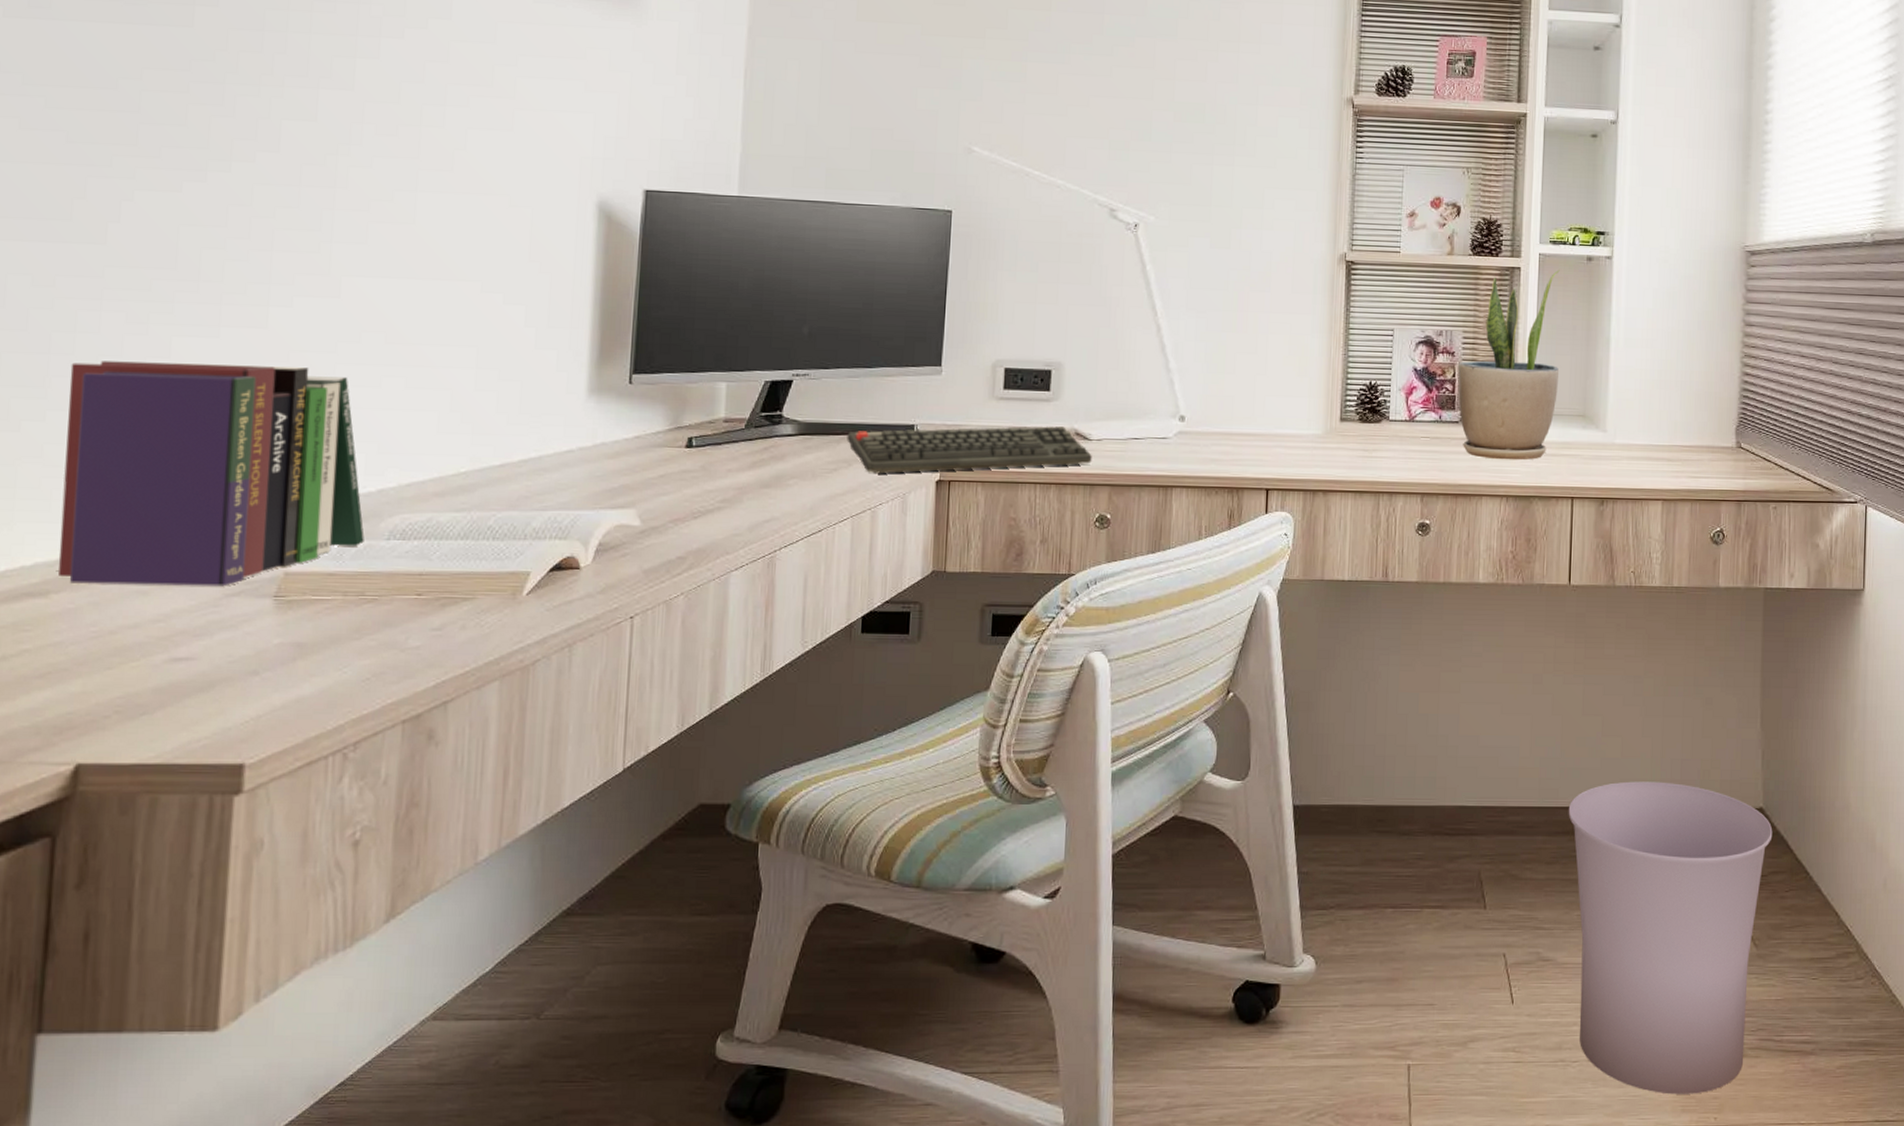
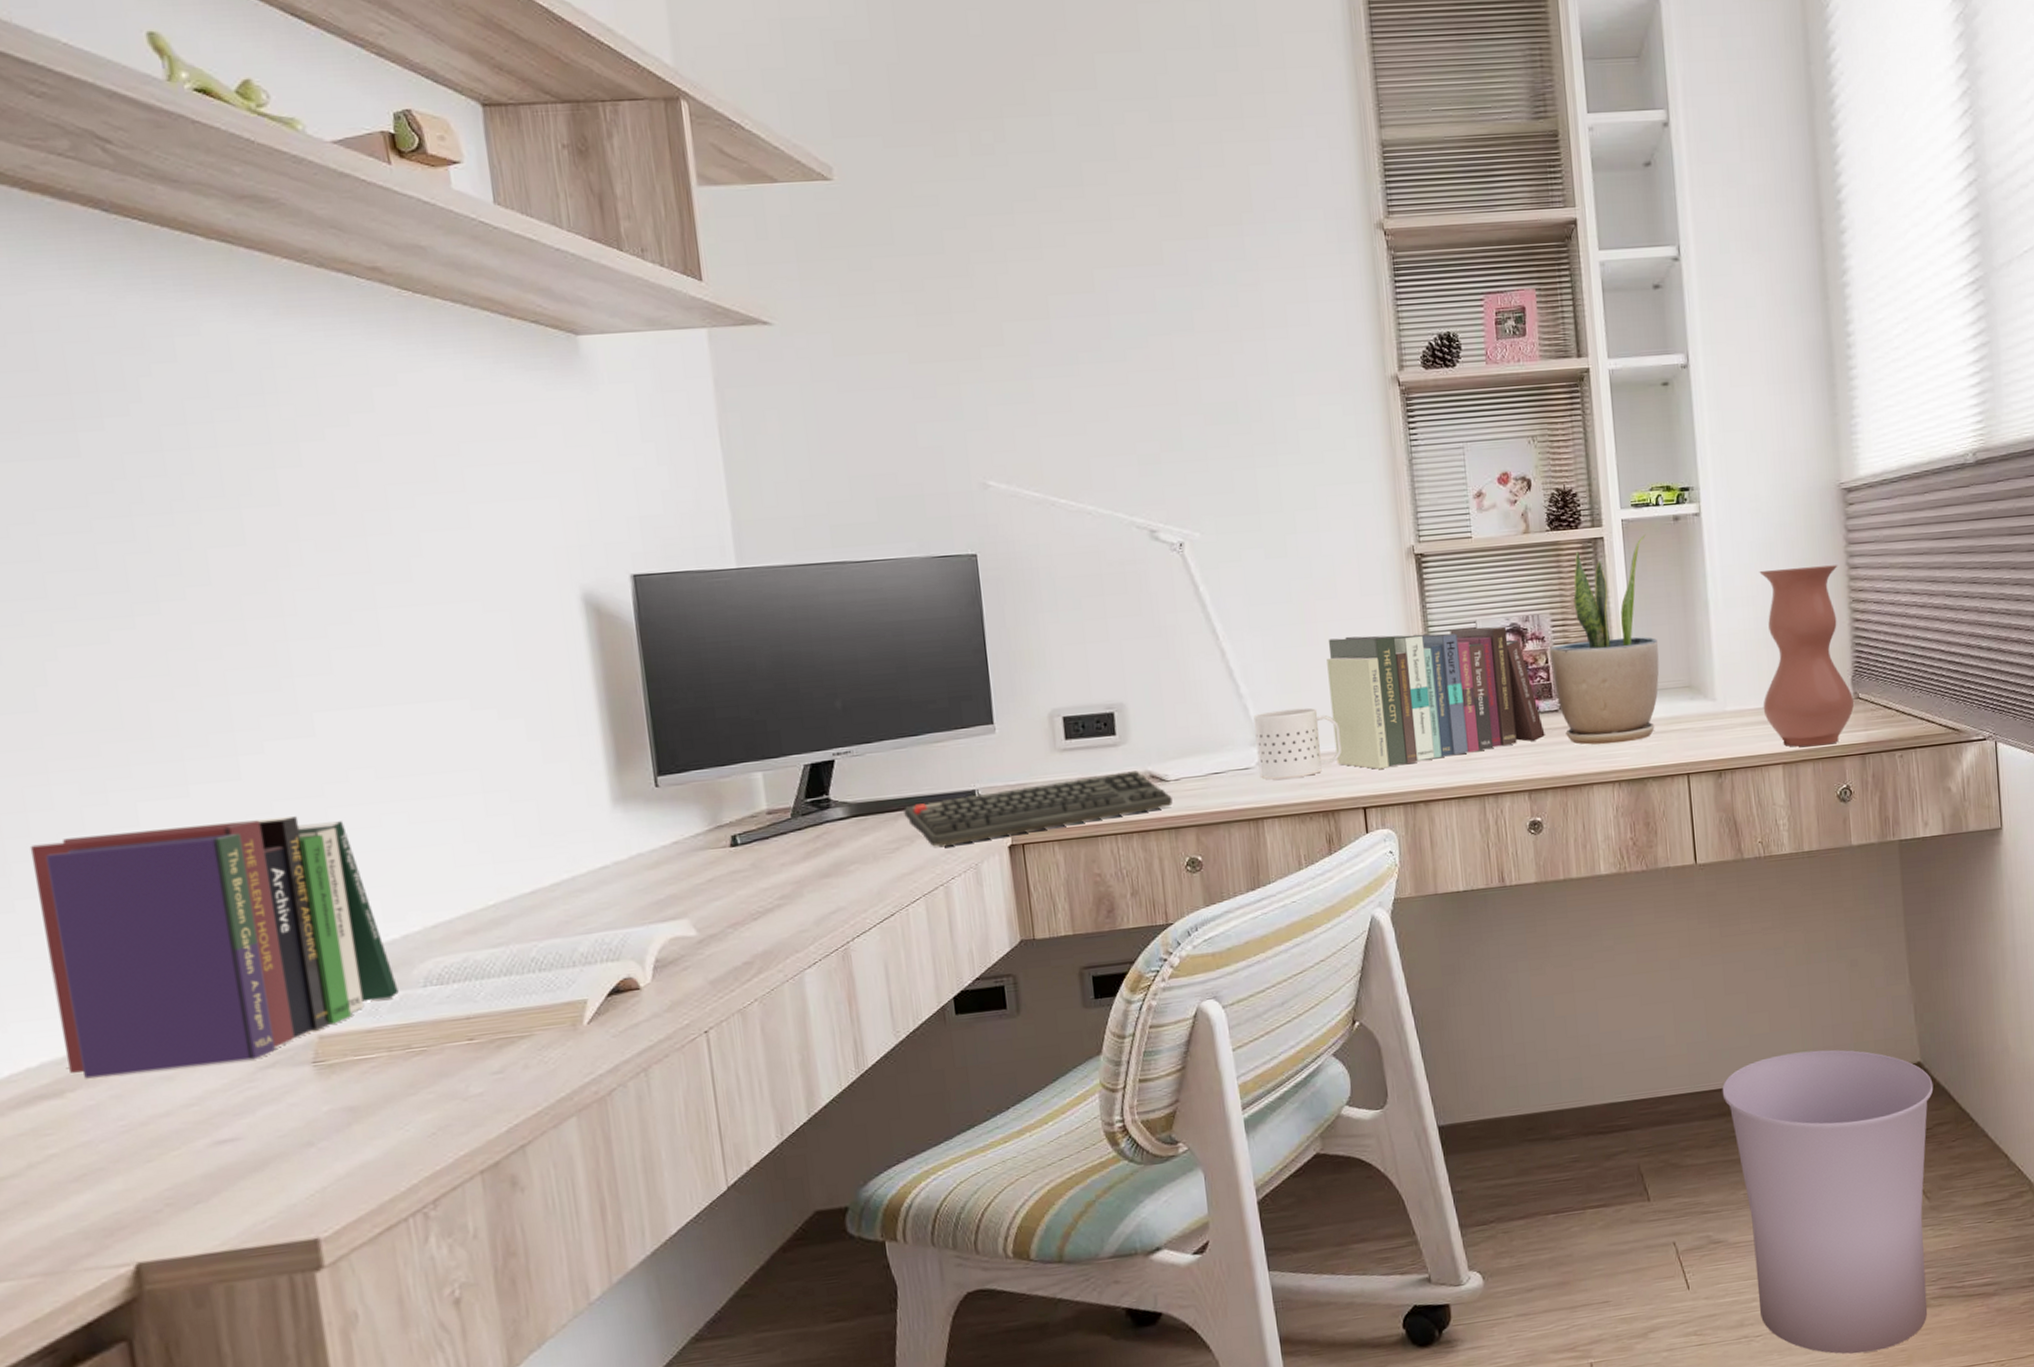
mug: none [1175,387,1256,453] -> present [1253,707,1343,780]
books: none [1248,328,1444,455] -> present [1327,626,1545,769]
vase: none [1650,317,1736,488] -> present [1759,565,1855,747]

